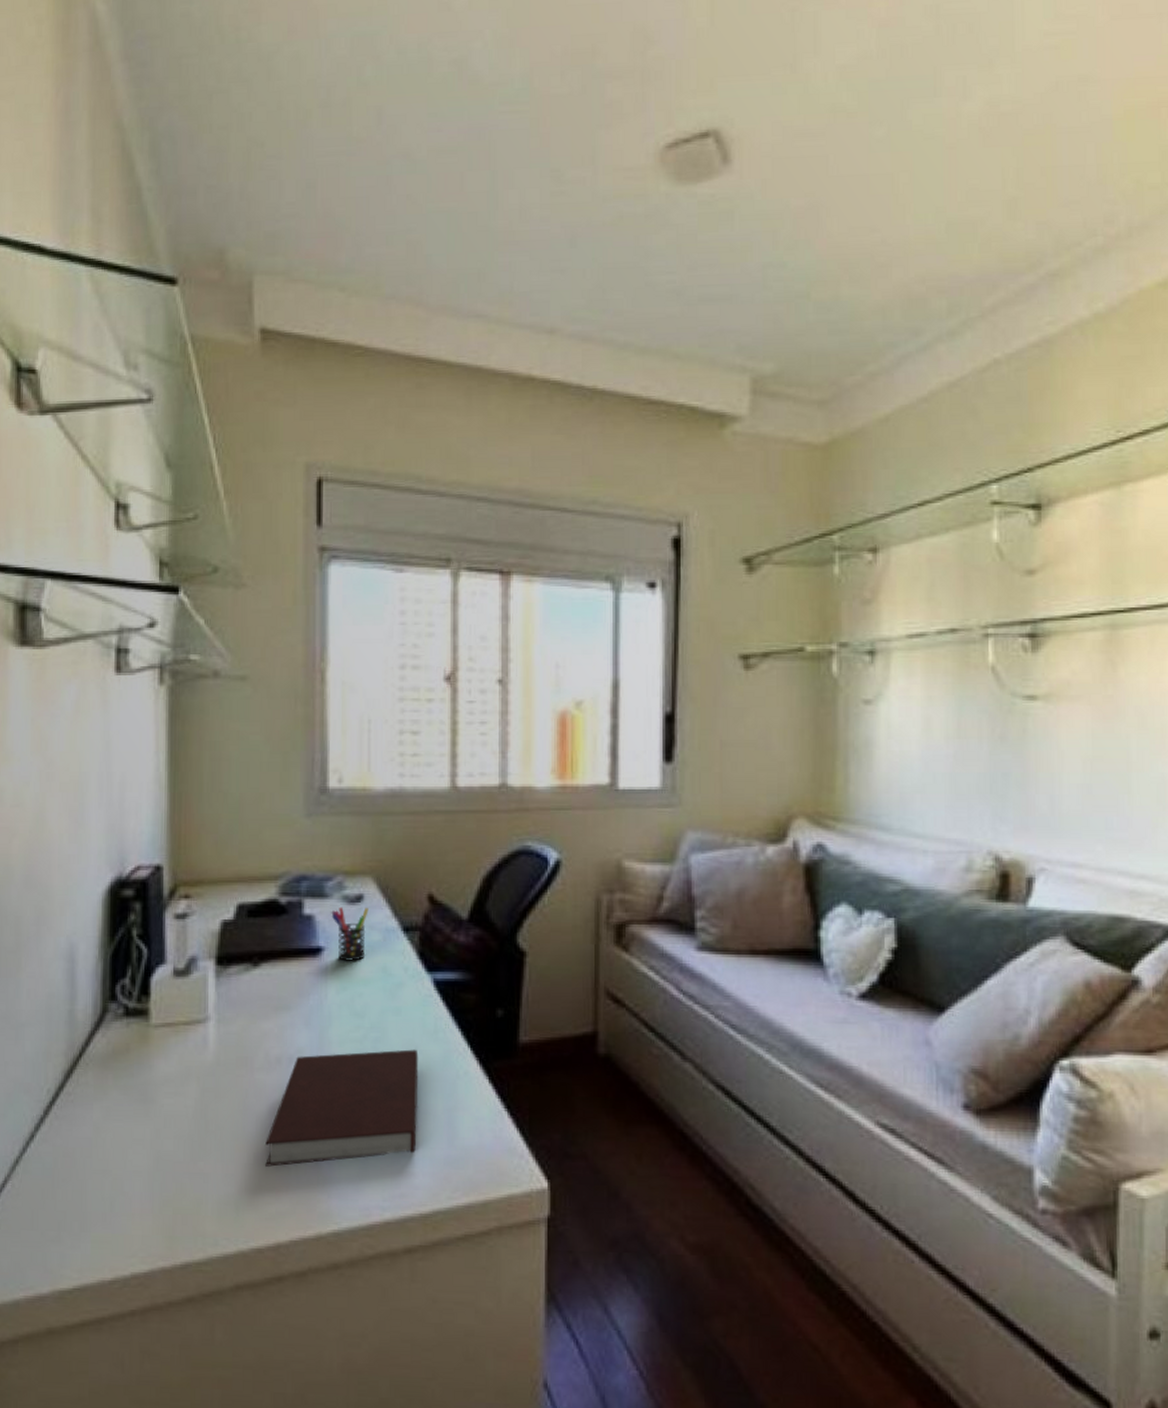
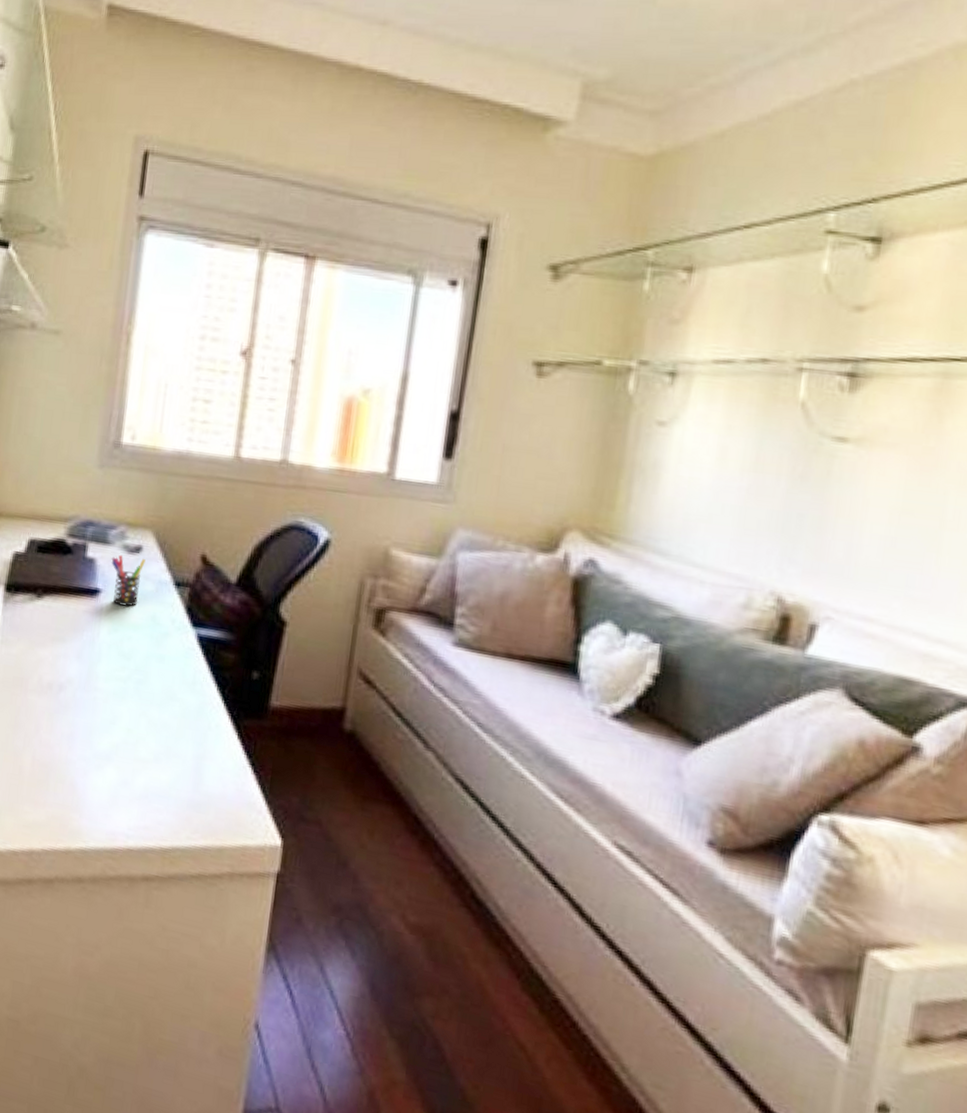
notebook: present [265,1049,419,1167] -> none [28,685,176,790]

